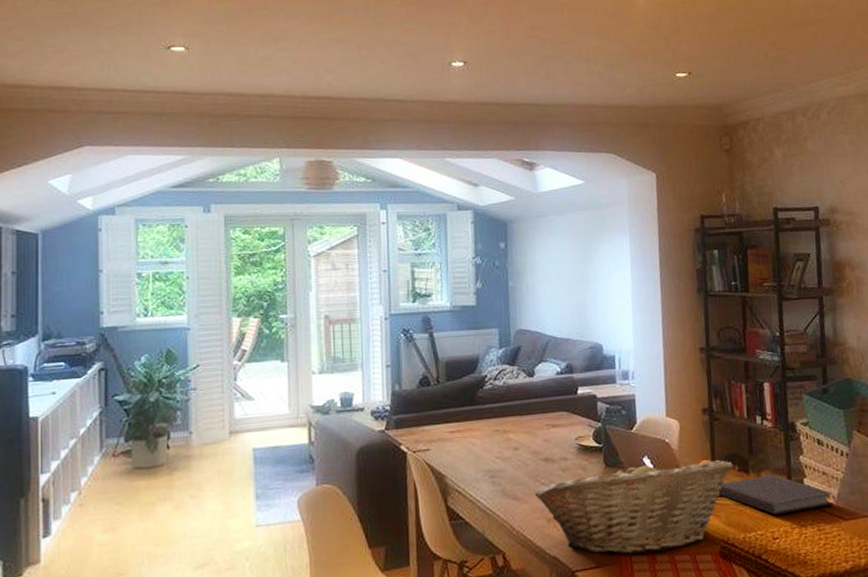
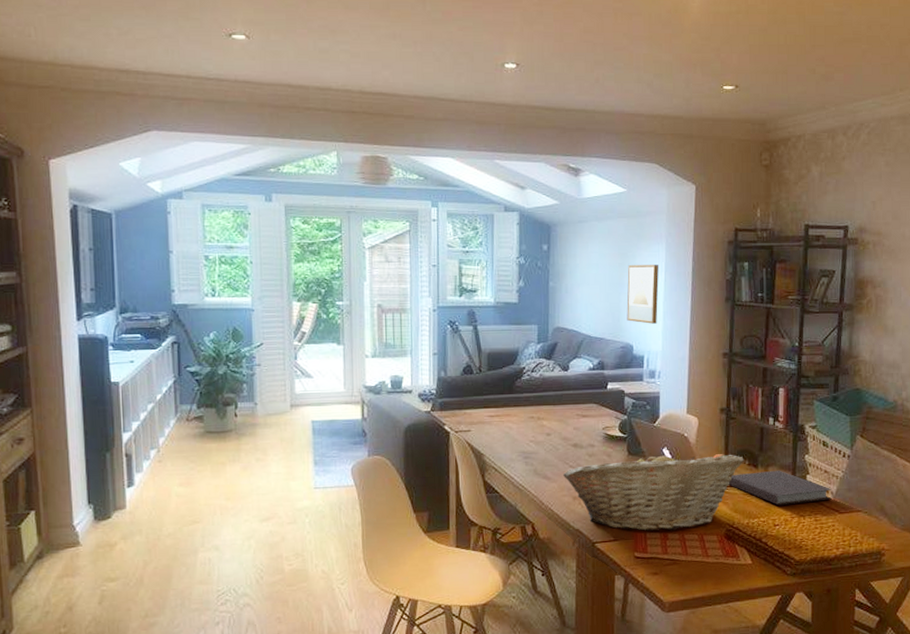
wall art: none [591,257,627,321] -> present [626,265,659,324]

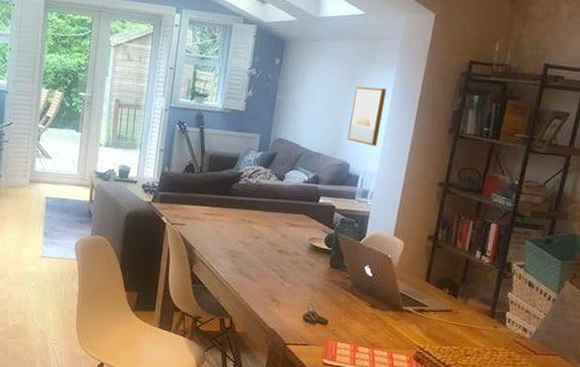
fruit basket: present [563,449,744,531] -> none [266,263,445,345]
notebook: present [728,470,832,506] -> none [425,300,531,339]

